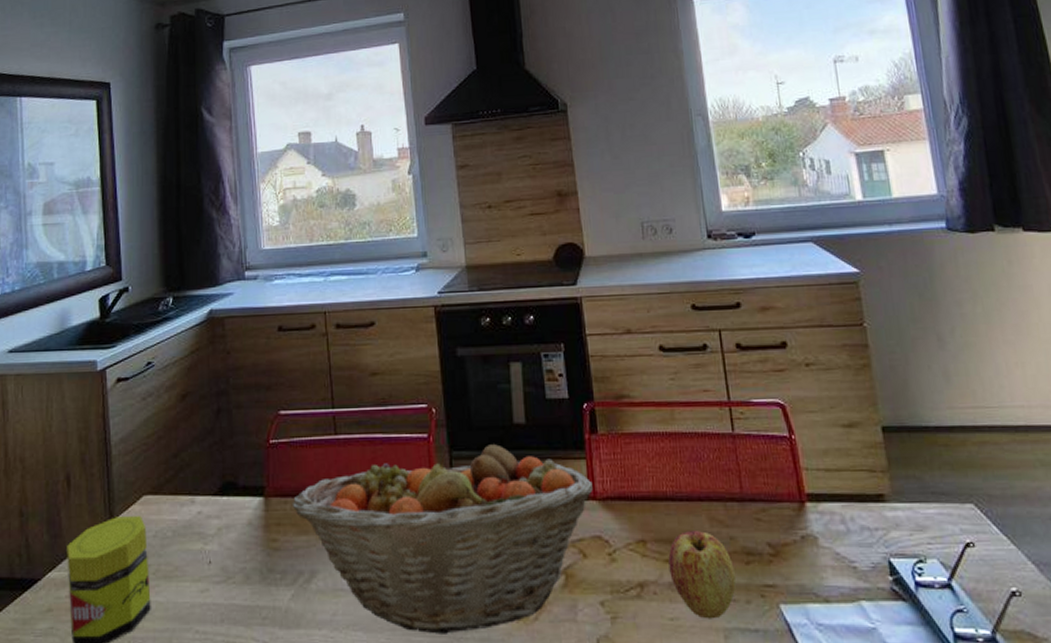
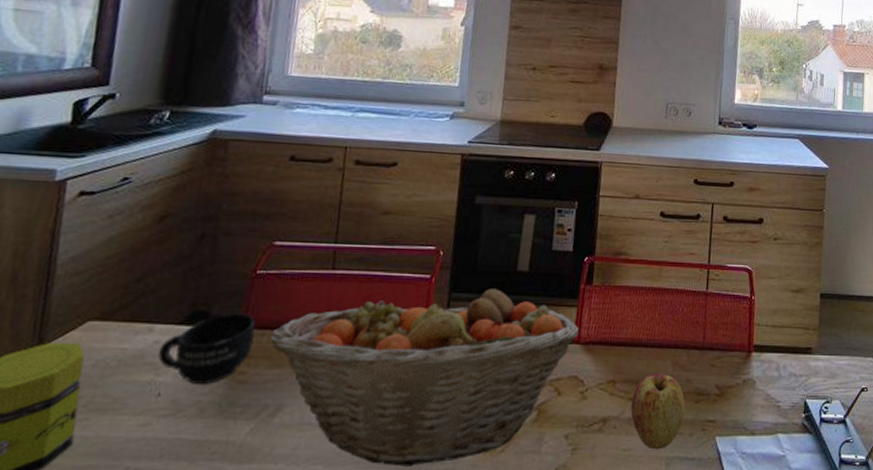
mug: none [203,482,279,553] -> present [158,313,256,385]

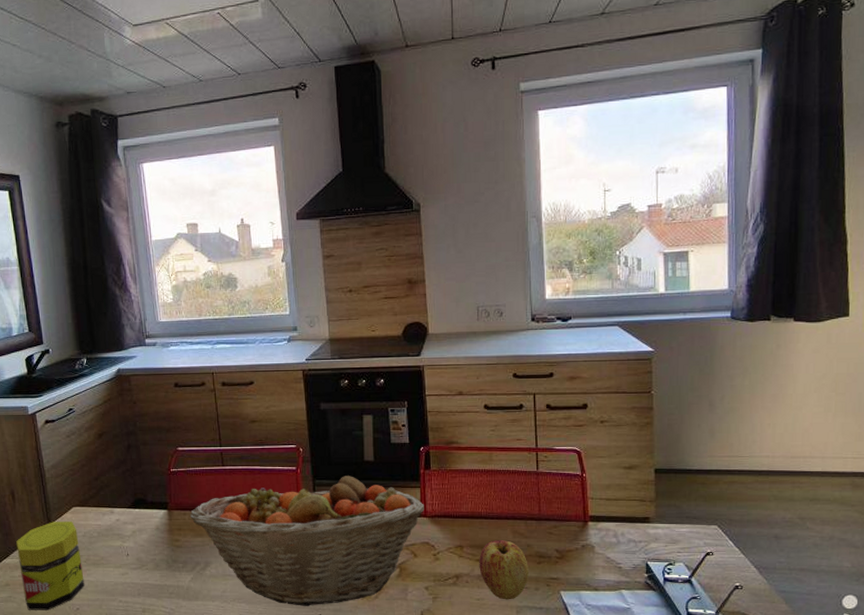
mug: present [158,313,256,385] -> none [121,499,180,549]

